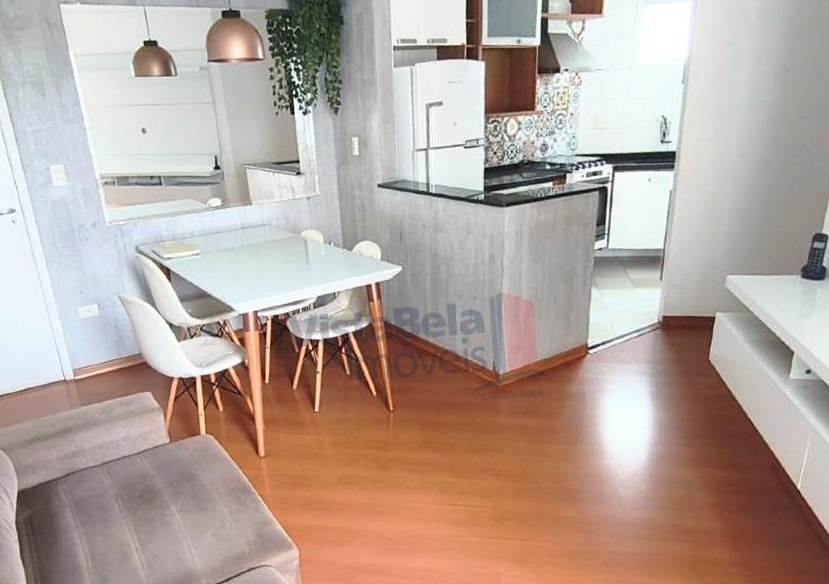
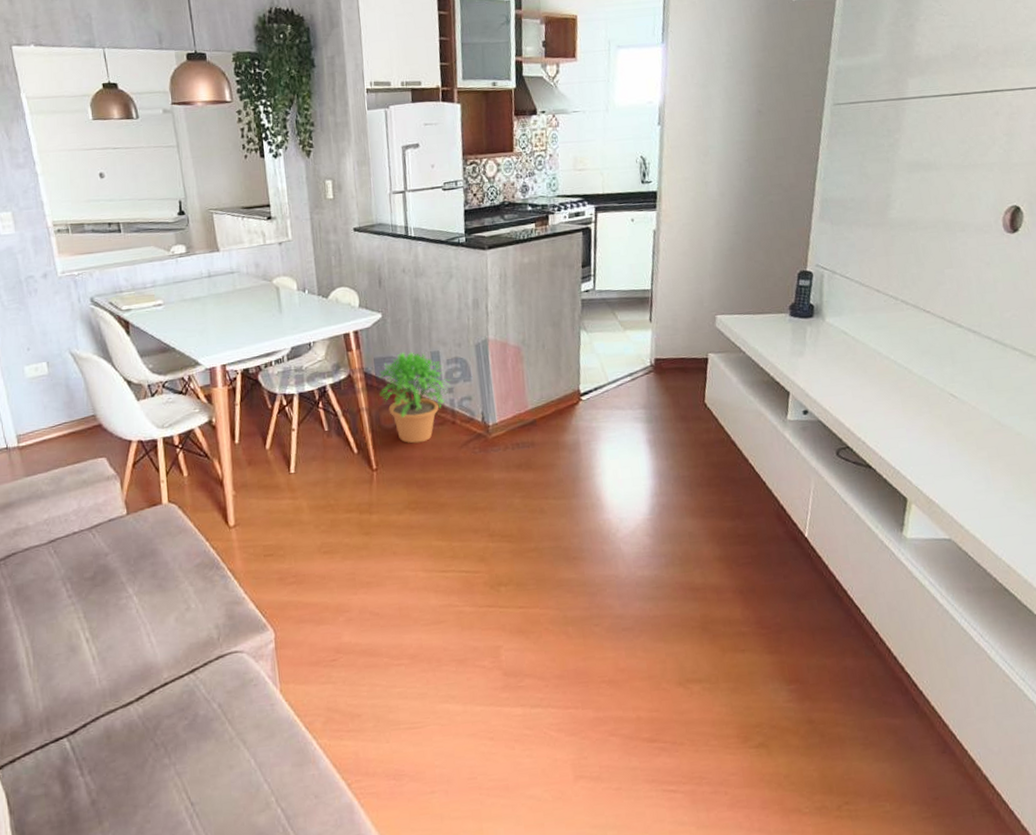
potted plant: none [397,303,464,389] -> present [378,351,450,444]

